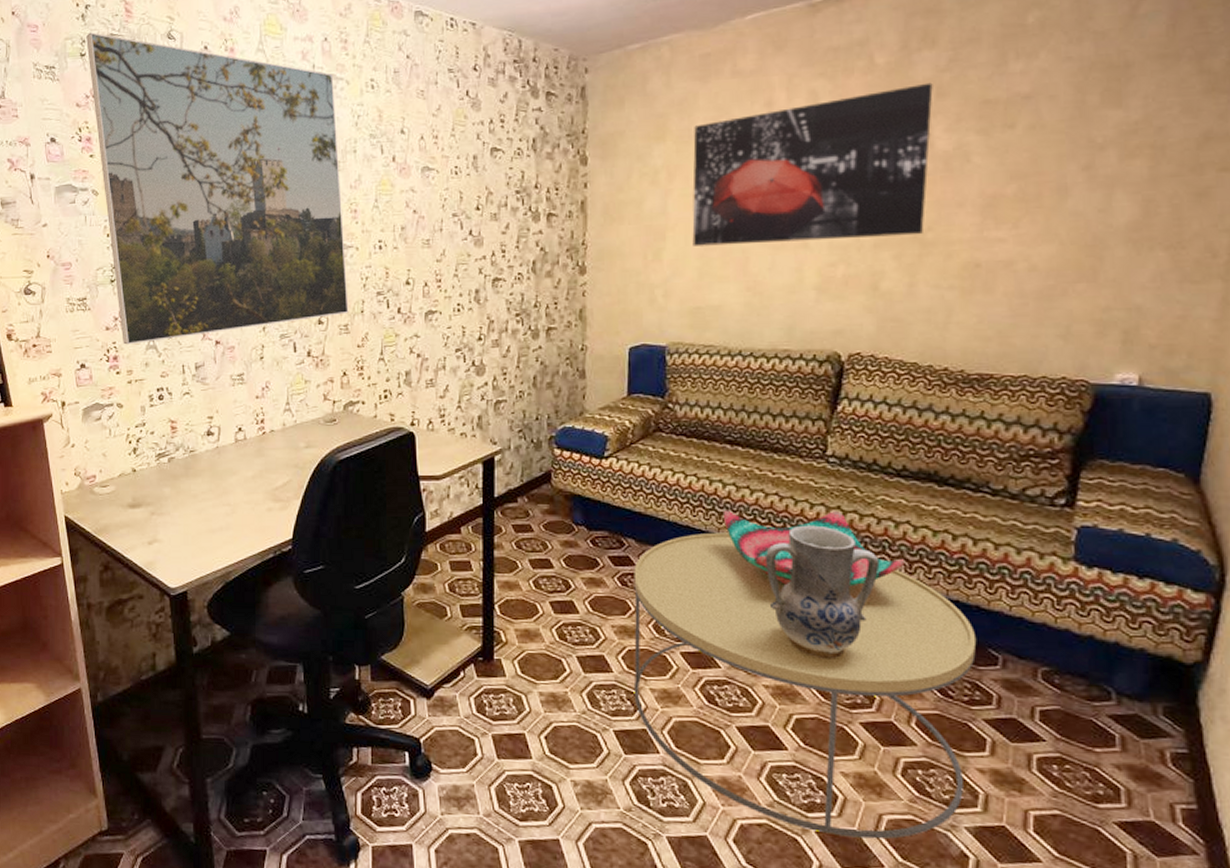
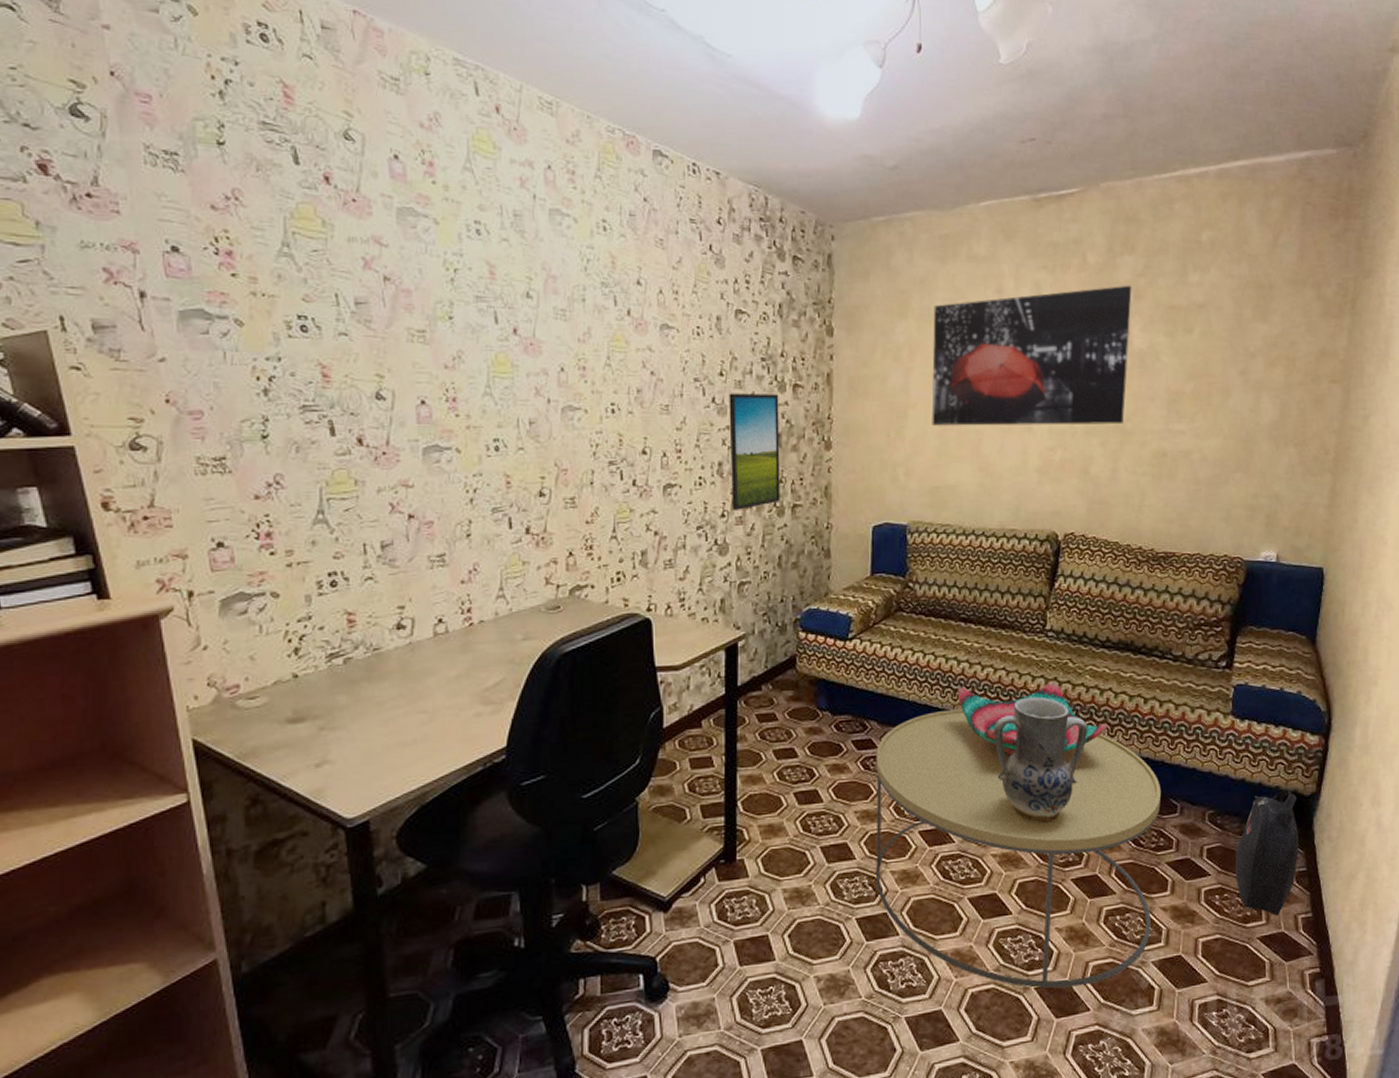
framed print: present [86,32,349,345] -> none [226,115,576,518]
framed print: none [485,223,535,335] -> present [729,393,781,512]
backpack: none [1080,653,1176,801] -> present [1235,789,1299,916]

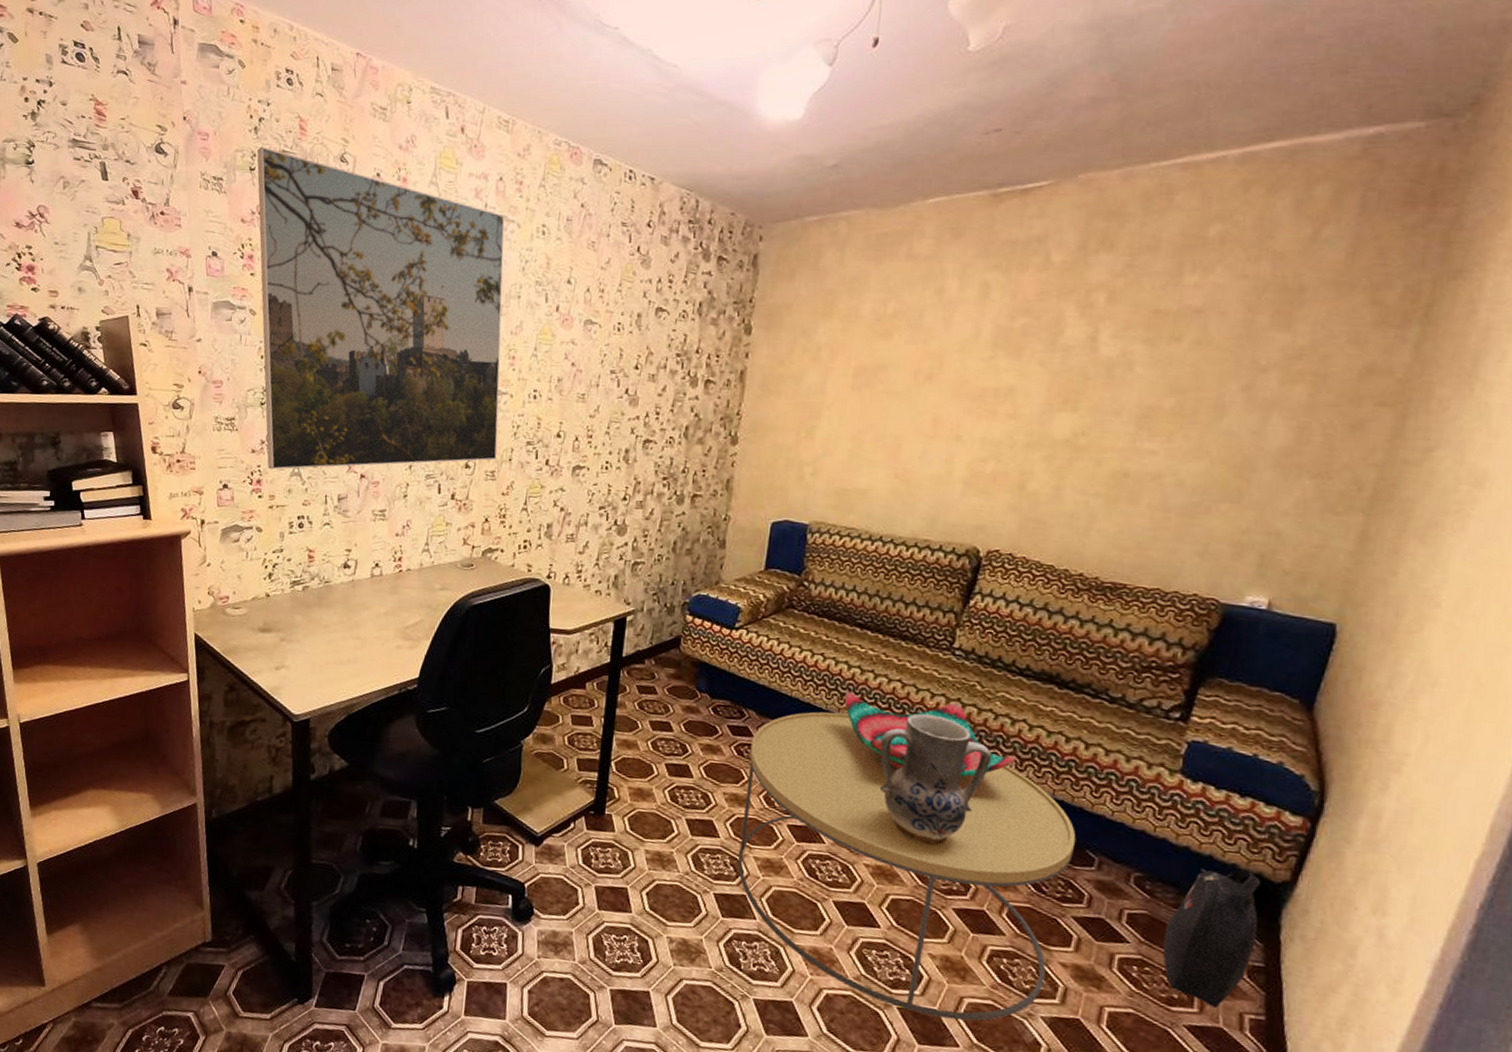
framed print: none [226,115,576,518] -> present [257,147,505,470]
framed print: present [729,393,781,512] -> none [633,386,690,496]
wall art: present [931,285,1132,426] -> none [847,286,1106,439]

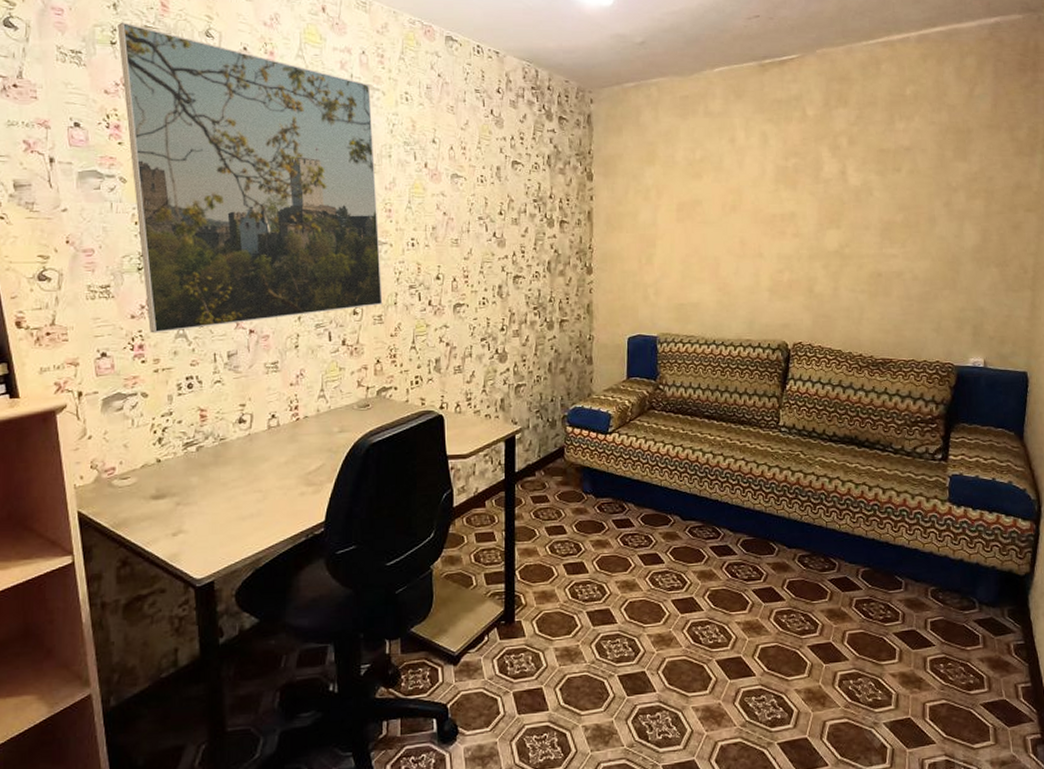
coffee table: present [737,711,1076,1021] -> none [633,494,887,744]
decorative bowl: present [844,691,1016,779] -> none [703,471,836,535]
vase: present [880,713,992,846] -> none [736,484,819,595]
backpack: present [1162,869,1262,1008] -> none [957,569,1016,684]

